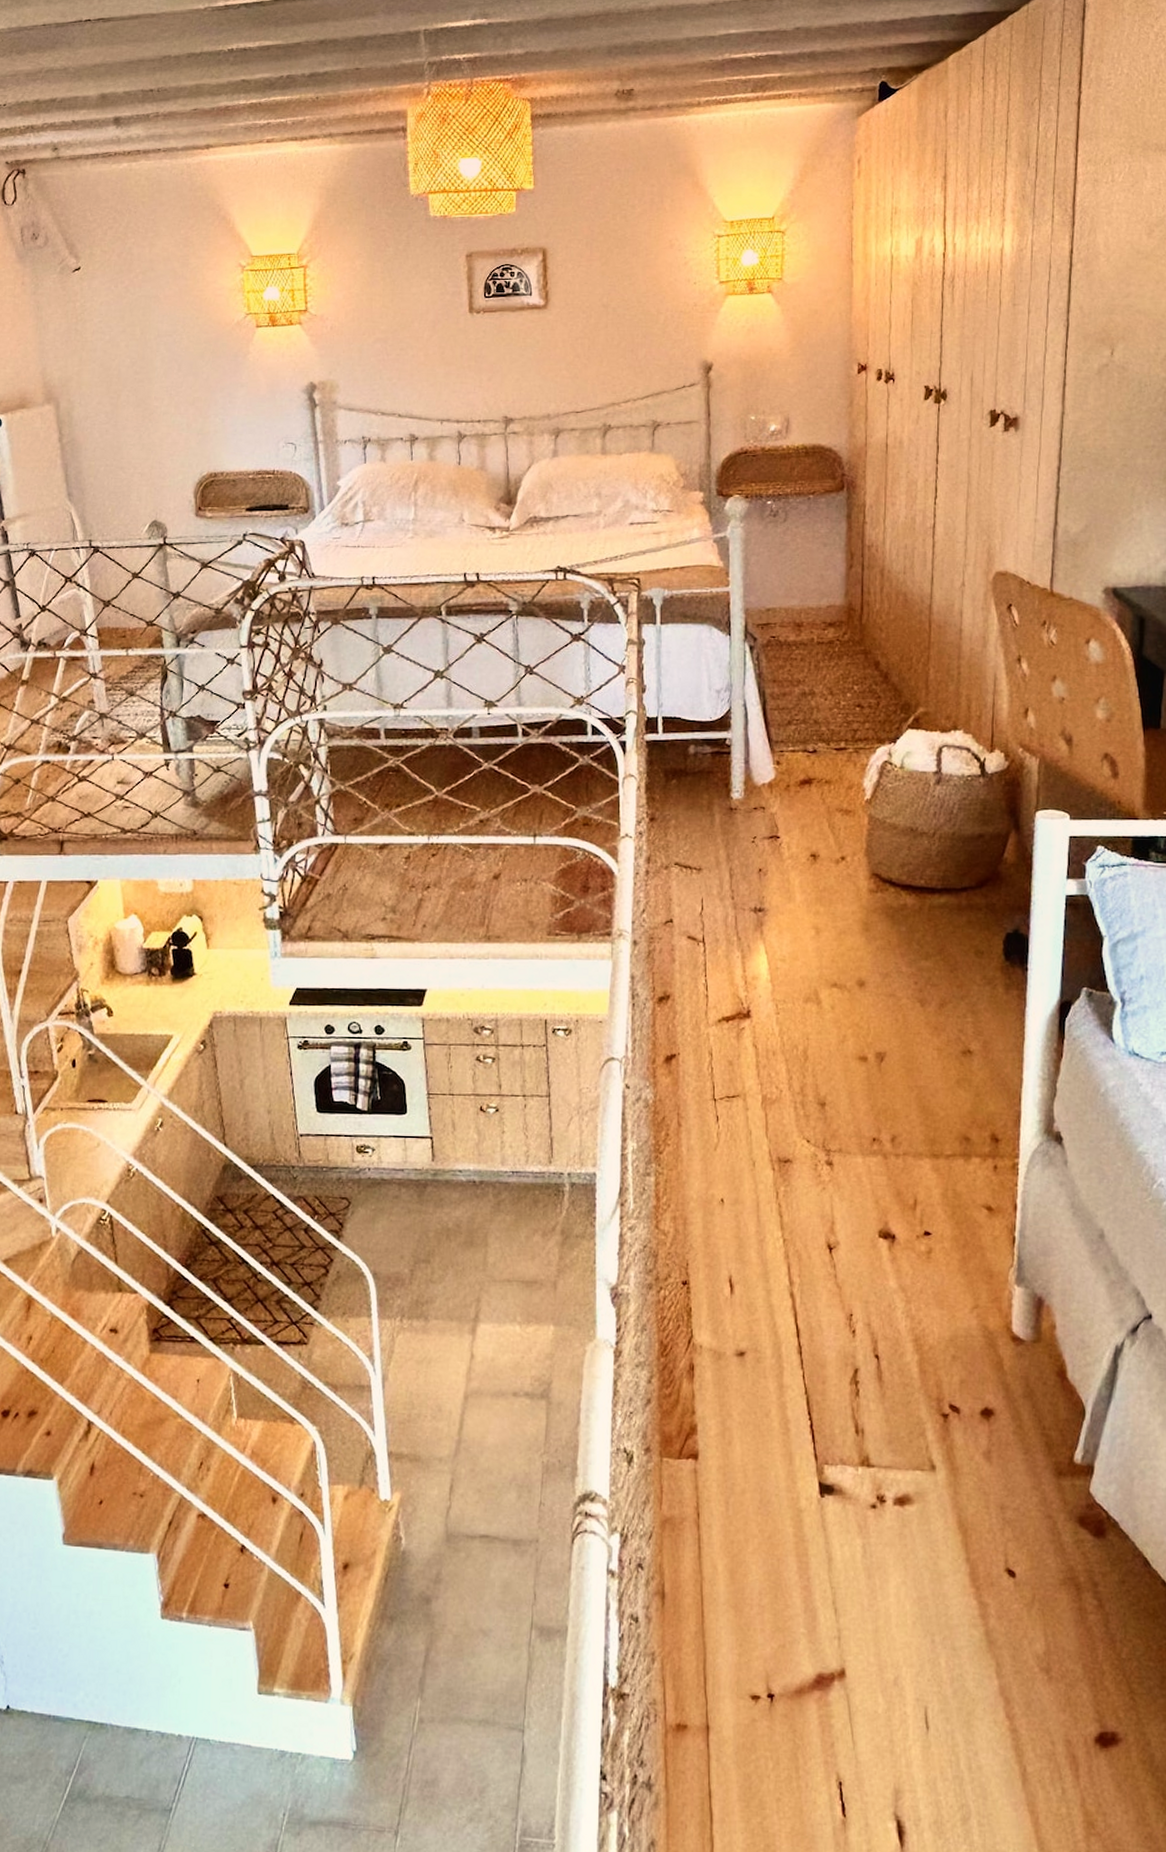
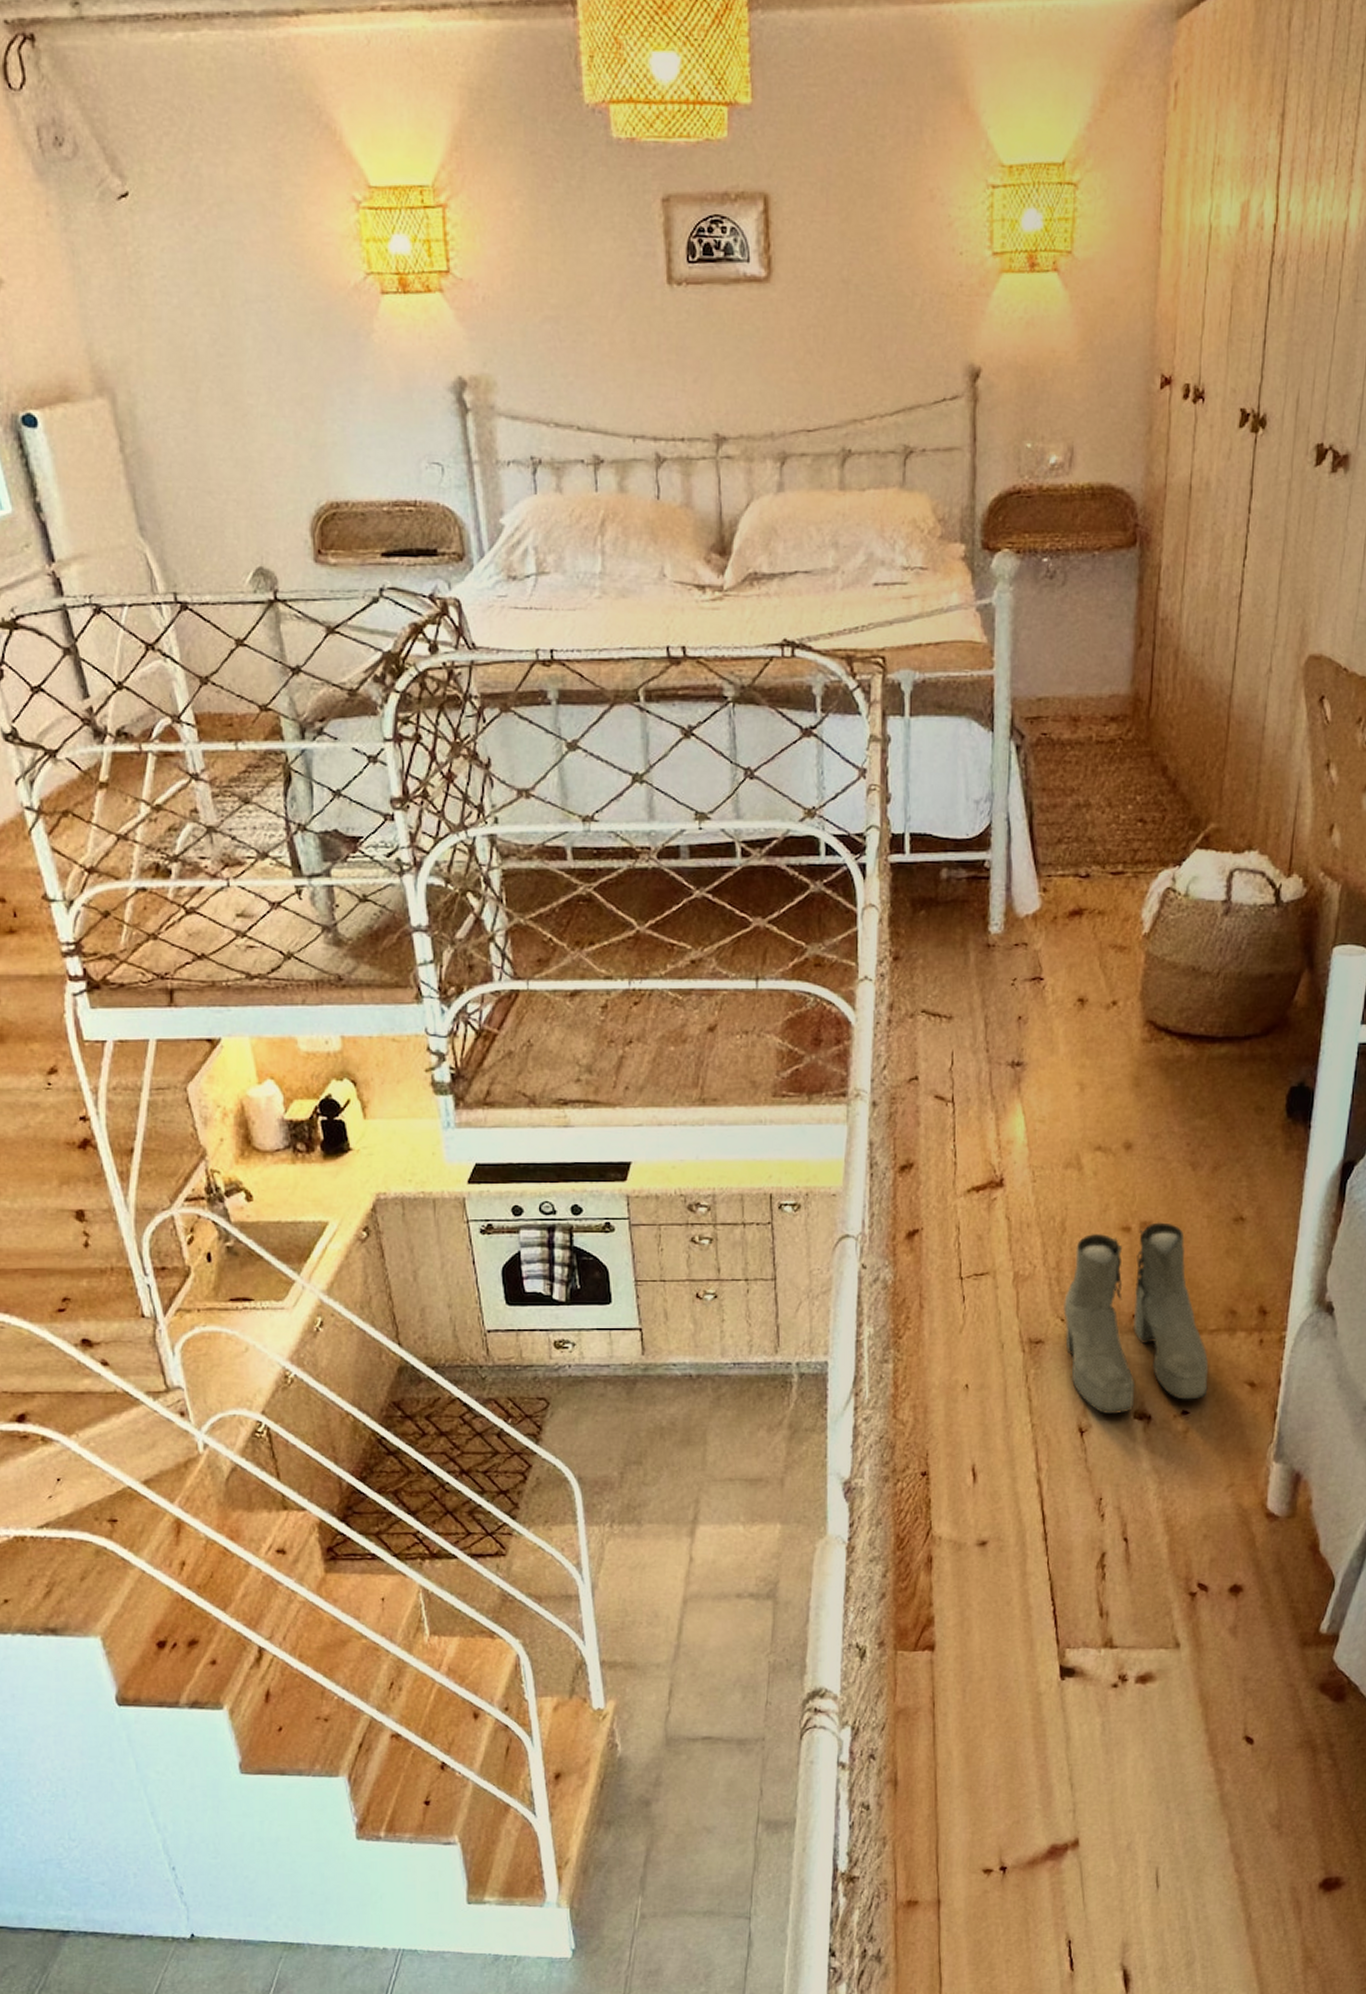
boots: none [809,1053,948,1232] -> present [1064,1222,1209,1414]

